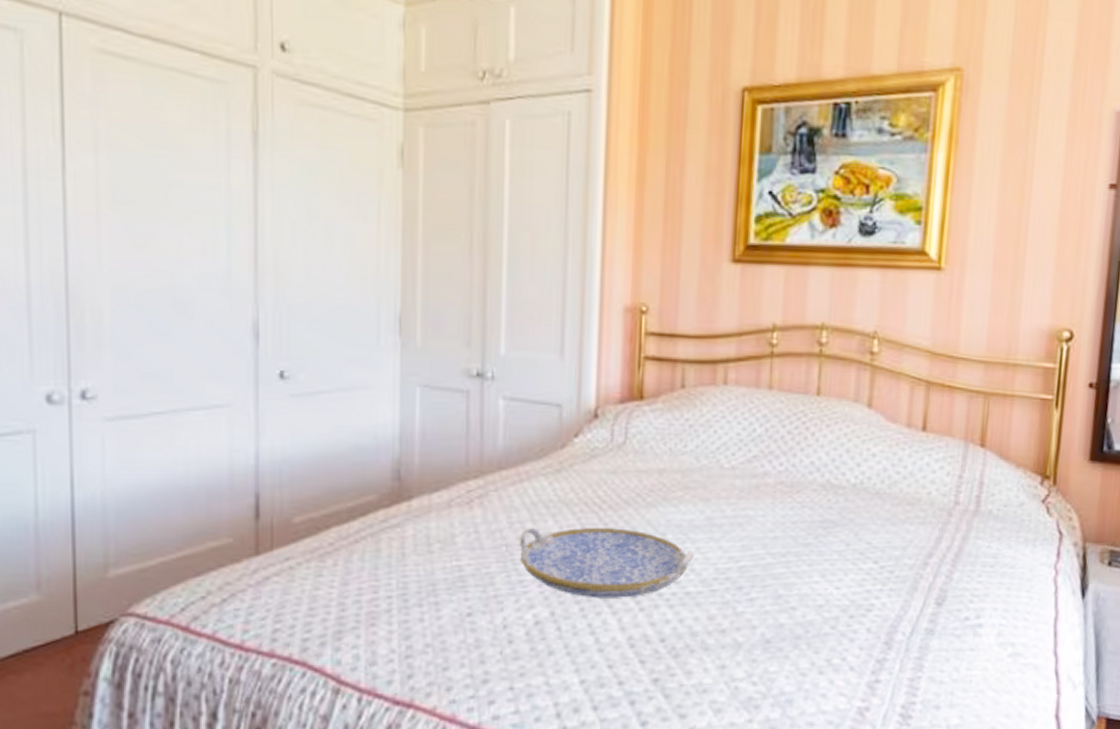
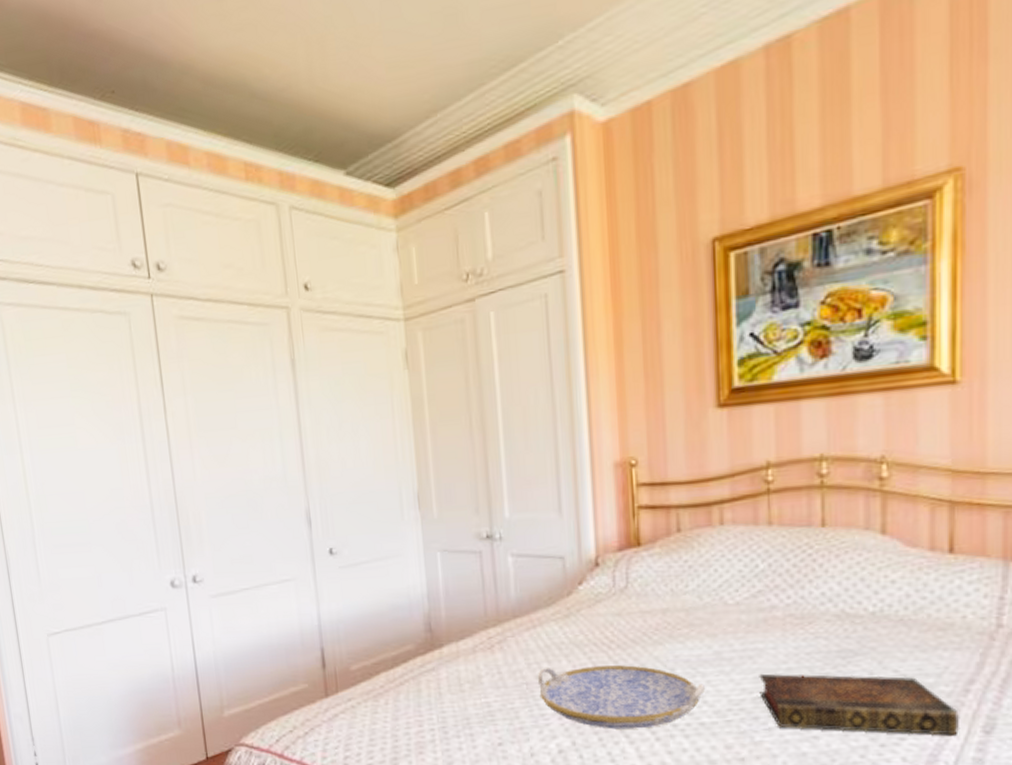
book: none [745,541,918,607] -> present [759,673,959,736]

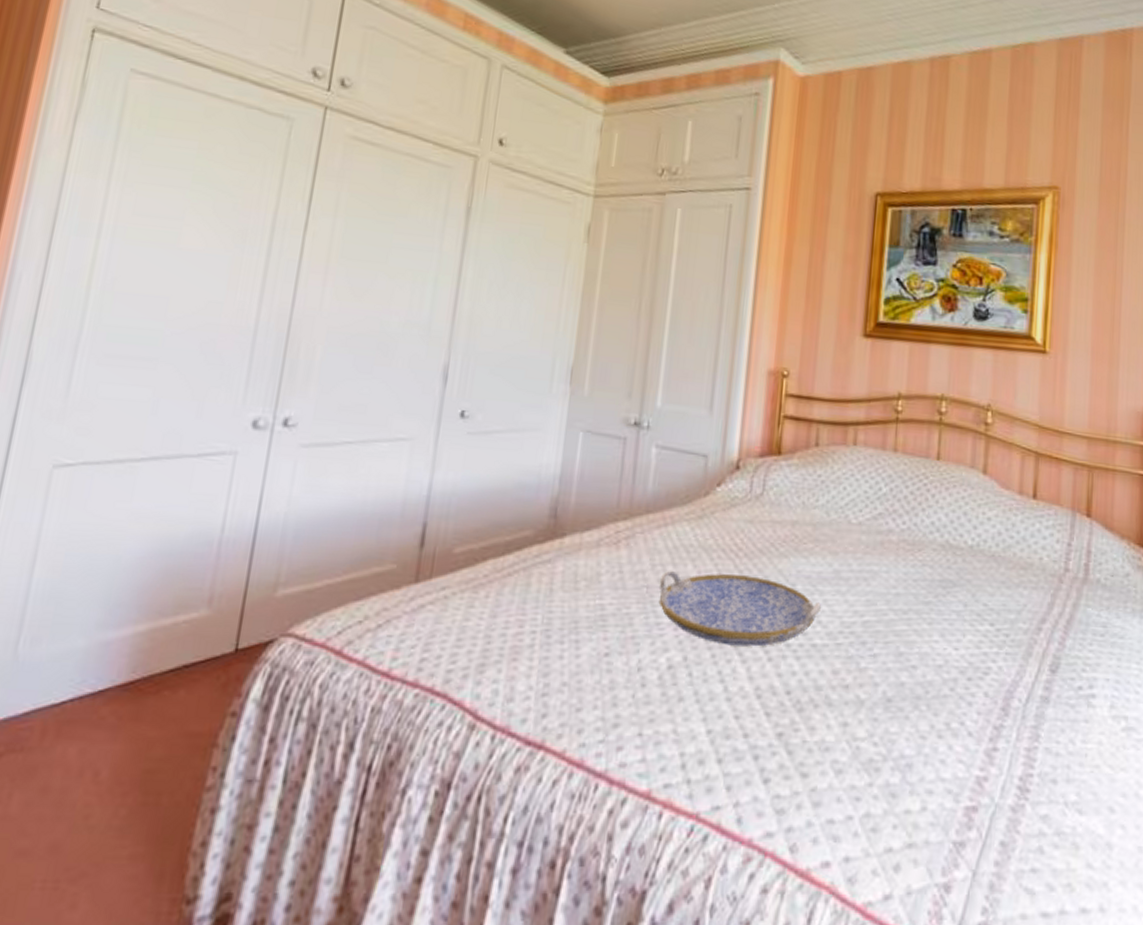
book: present [759,673,959,736] -> none [869,596,1032,672]

